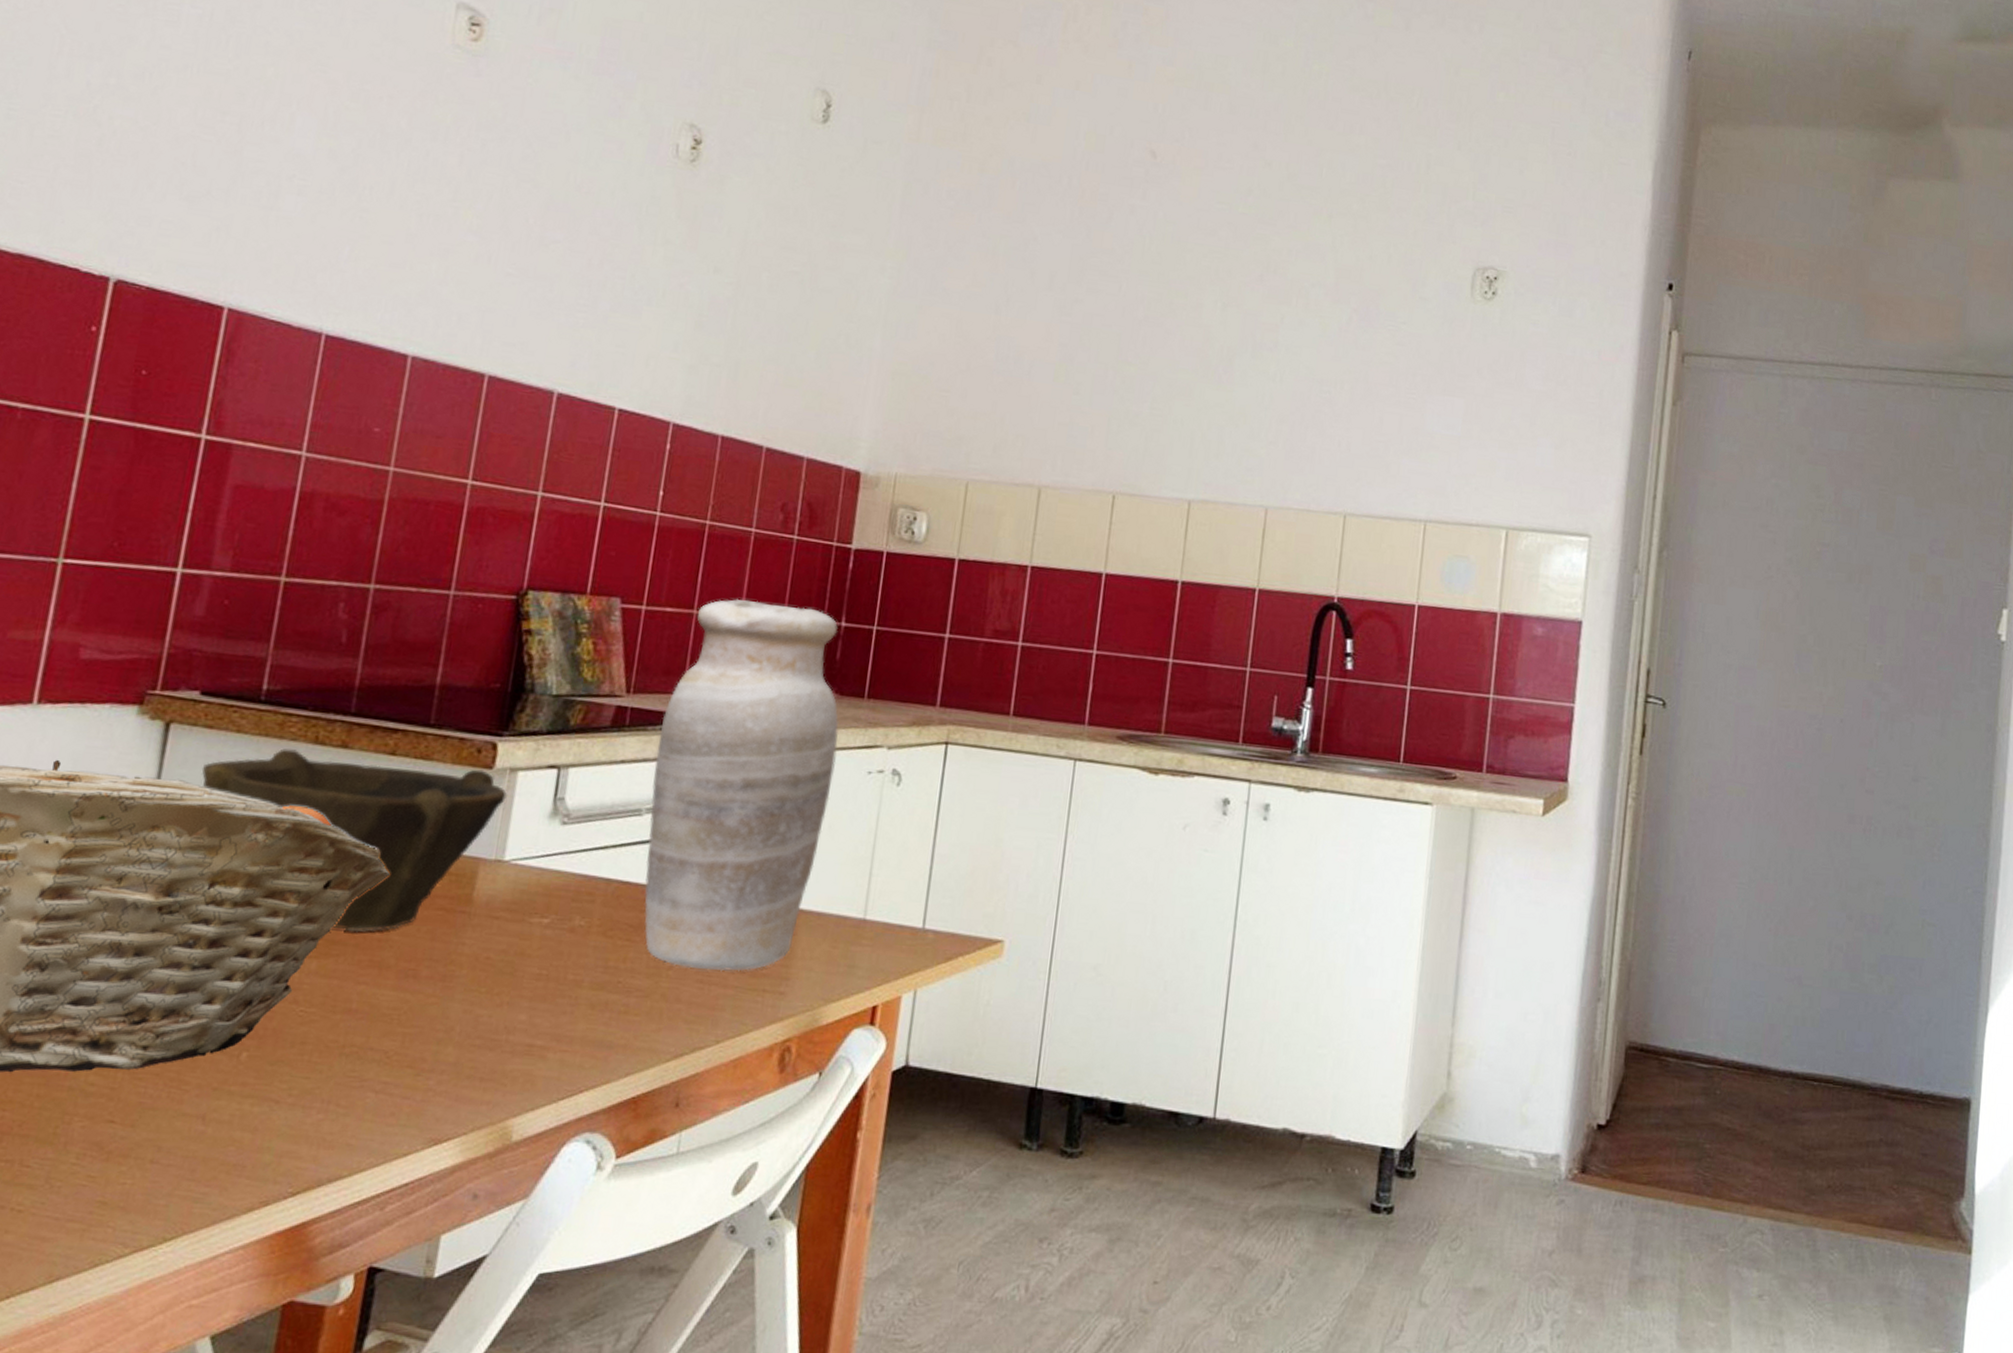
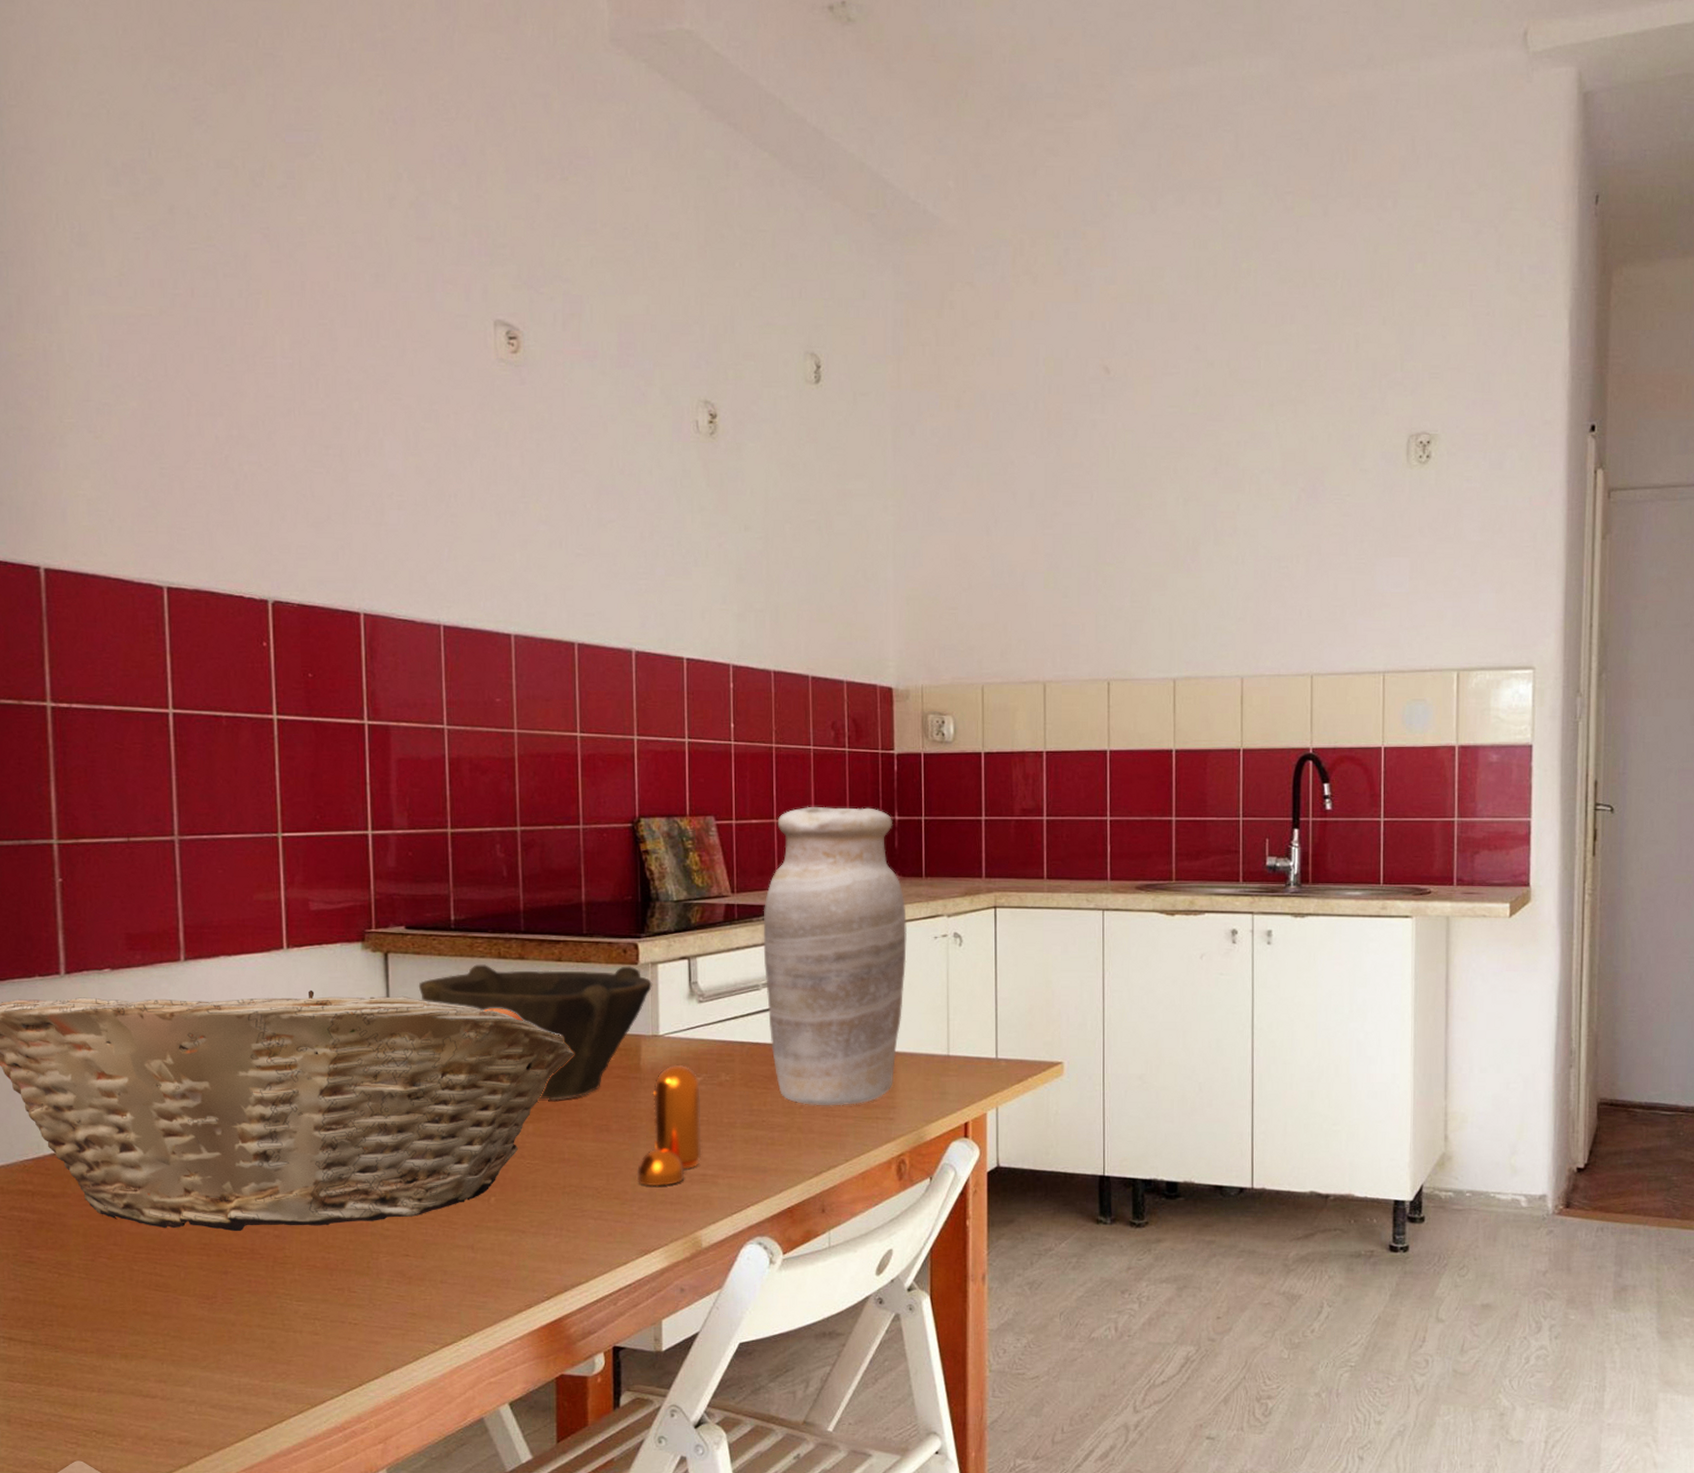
pepper shaker: none [441,899,546,1056] -> present [636,1064,702,1187]

